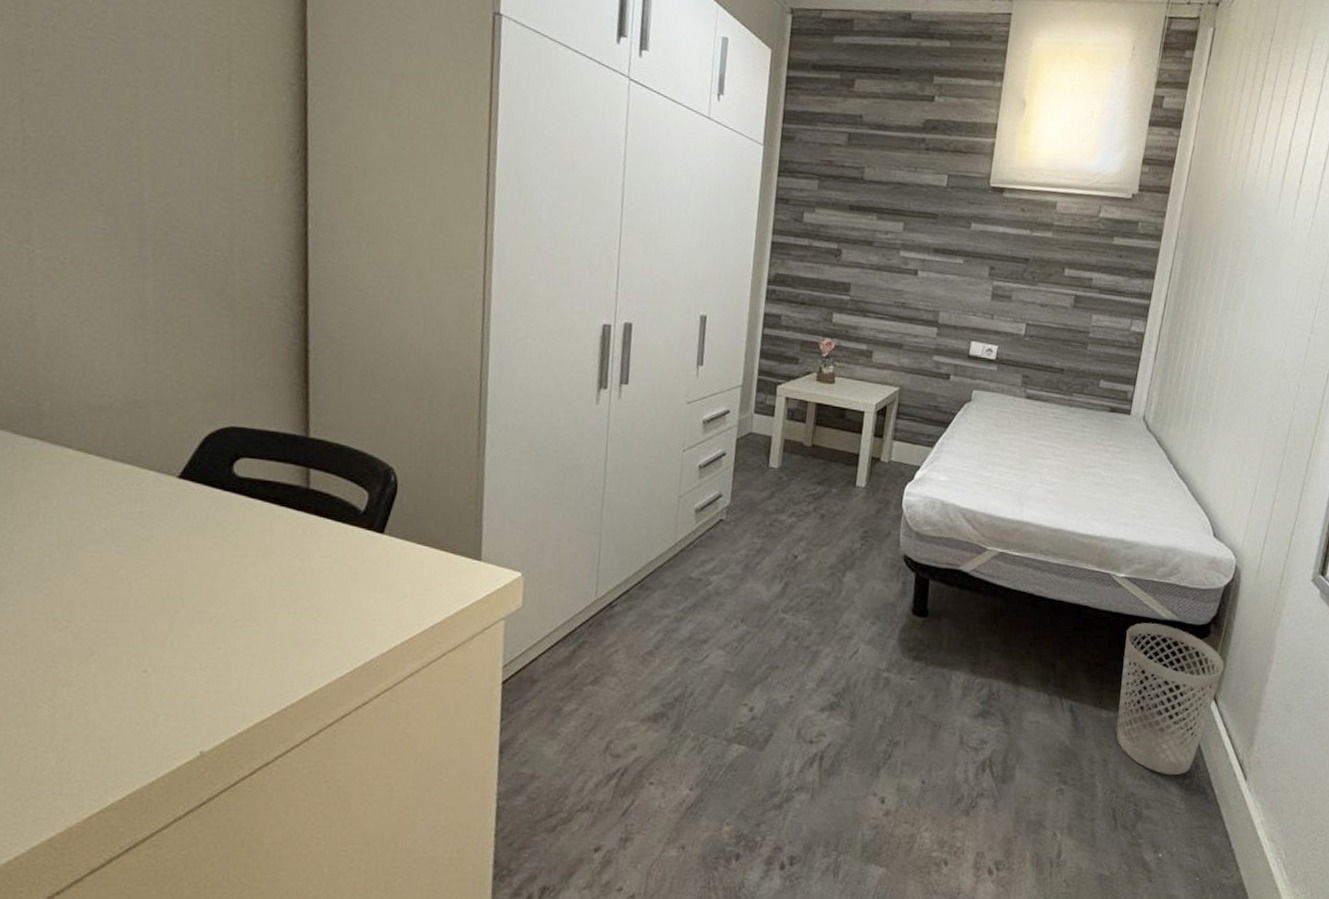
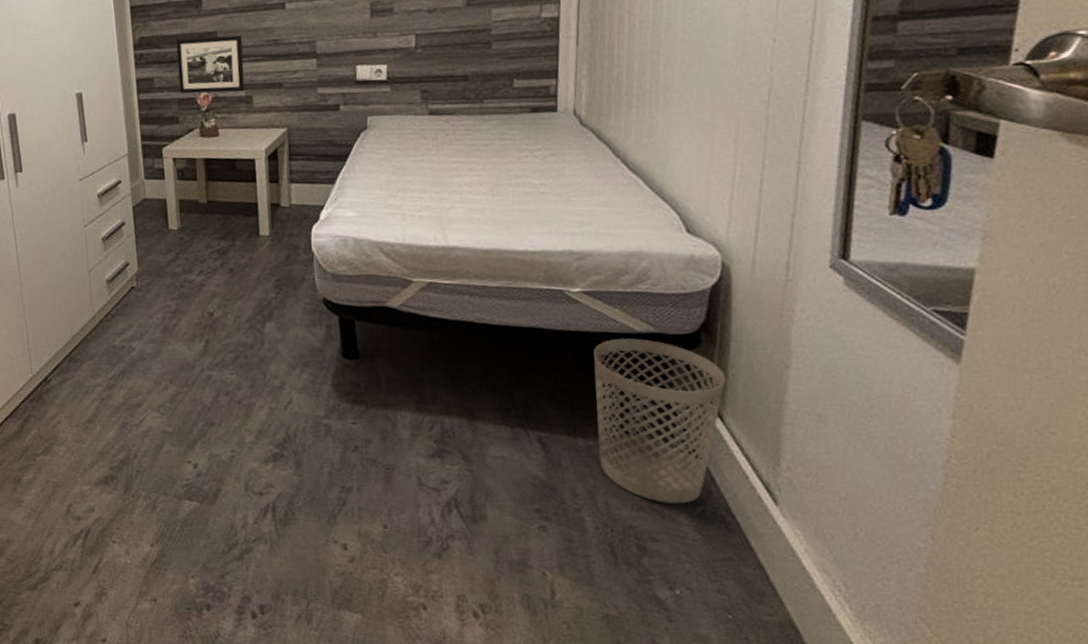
picture frame: none [804,283,873,346] -> present [175,35,245,94]

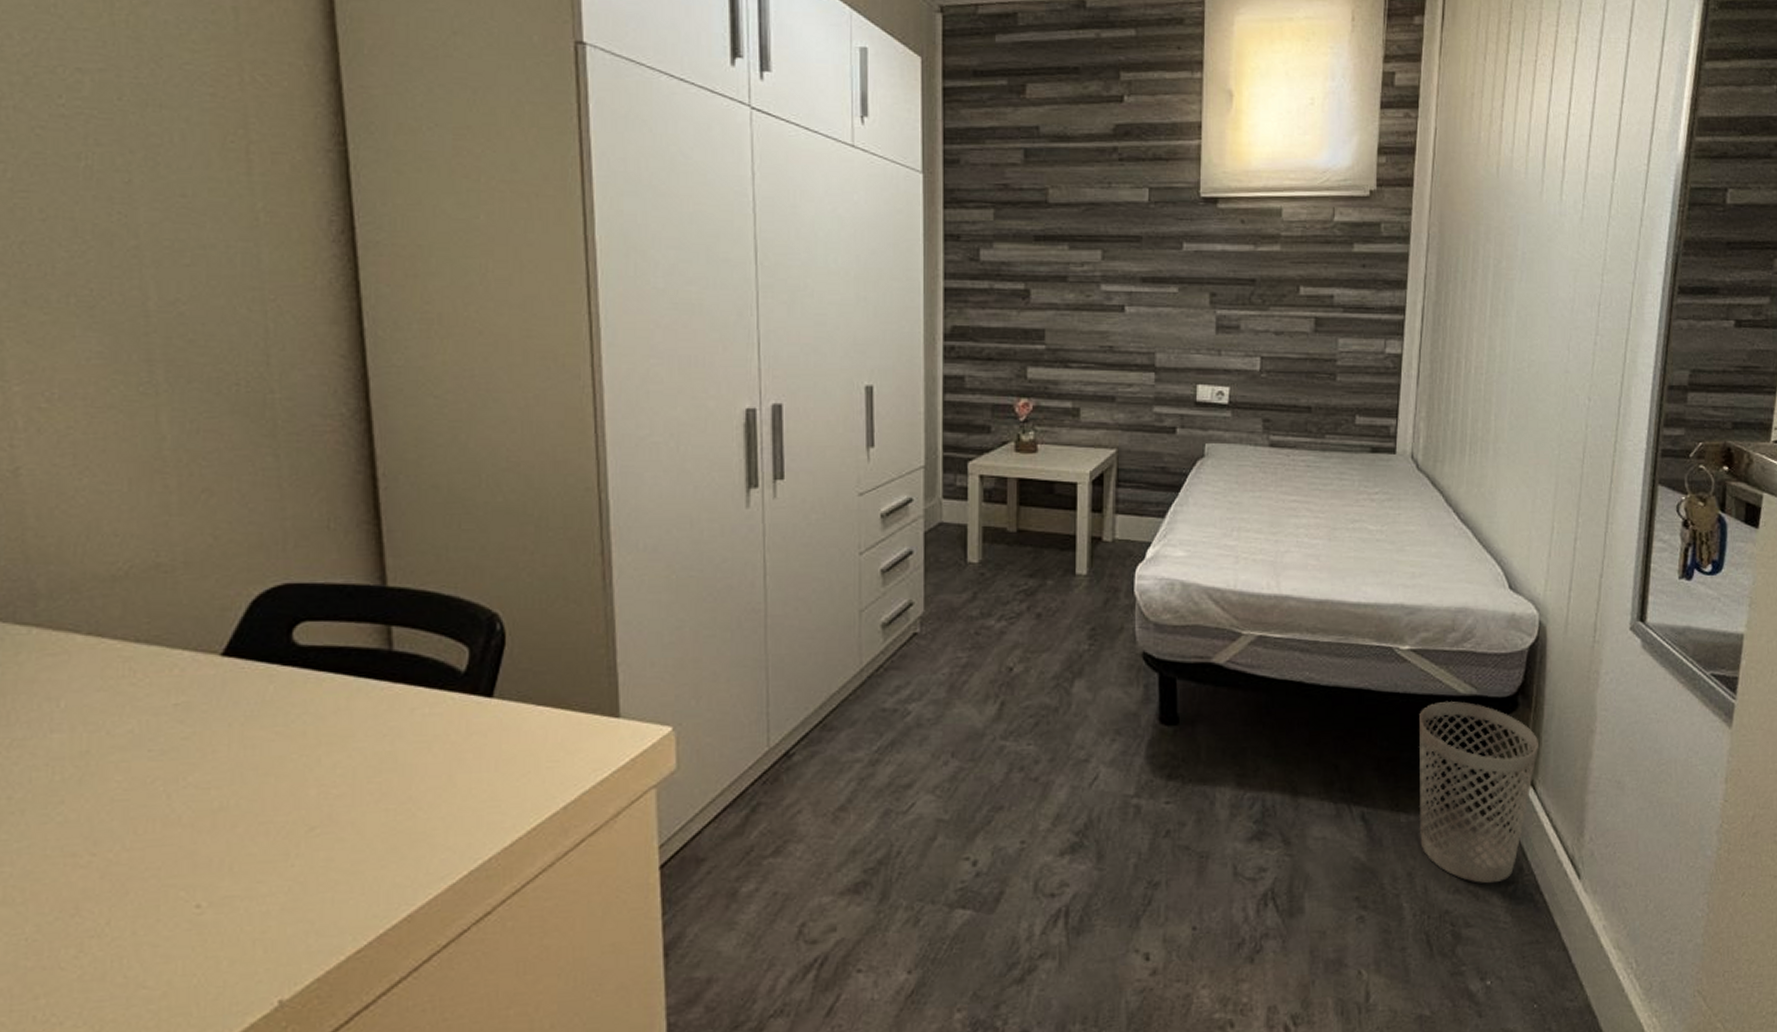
picture frame: present [175,35,245,94] -> none [995,334,1073,403]

